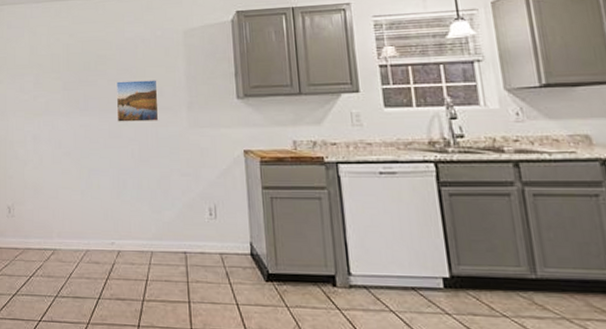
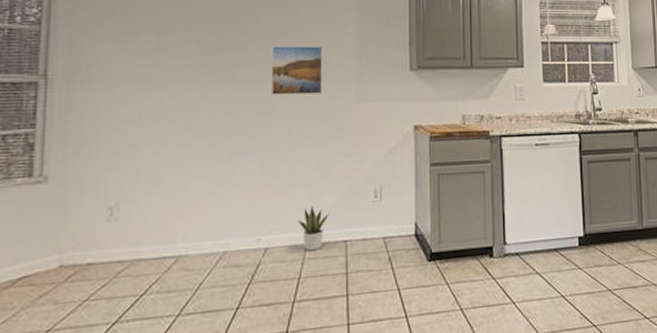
potted plant: none [143,217,170,258] -> present [297,205,330,251]

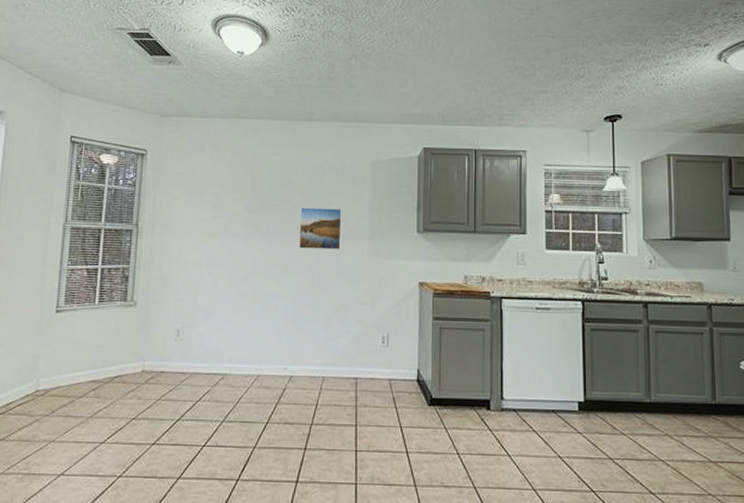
potted plant: present [297,205,330,251] -> none [316,344,343,384]

